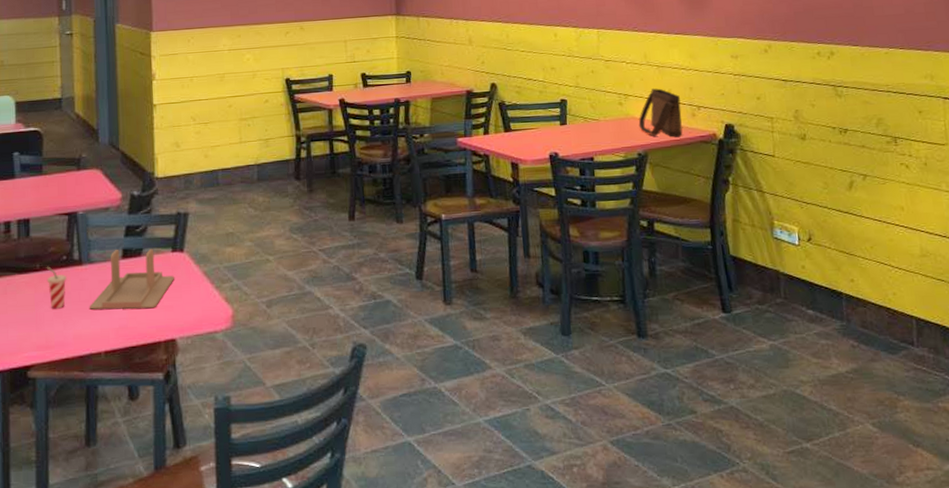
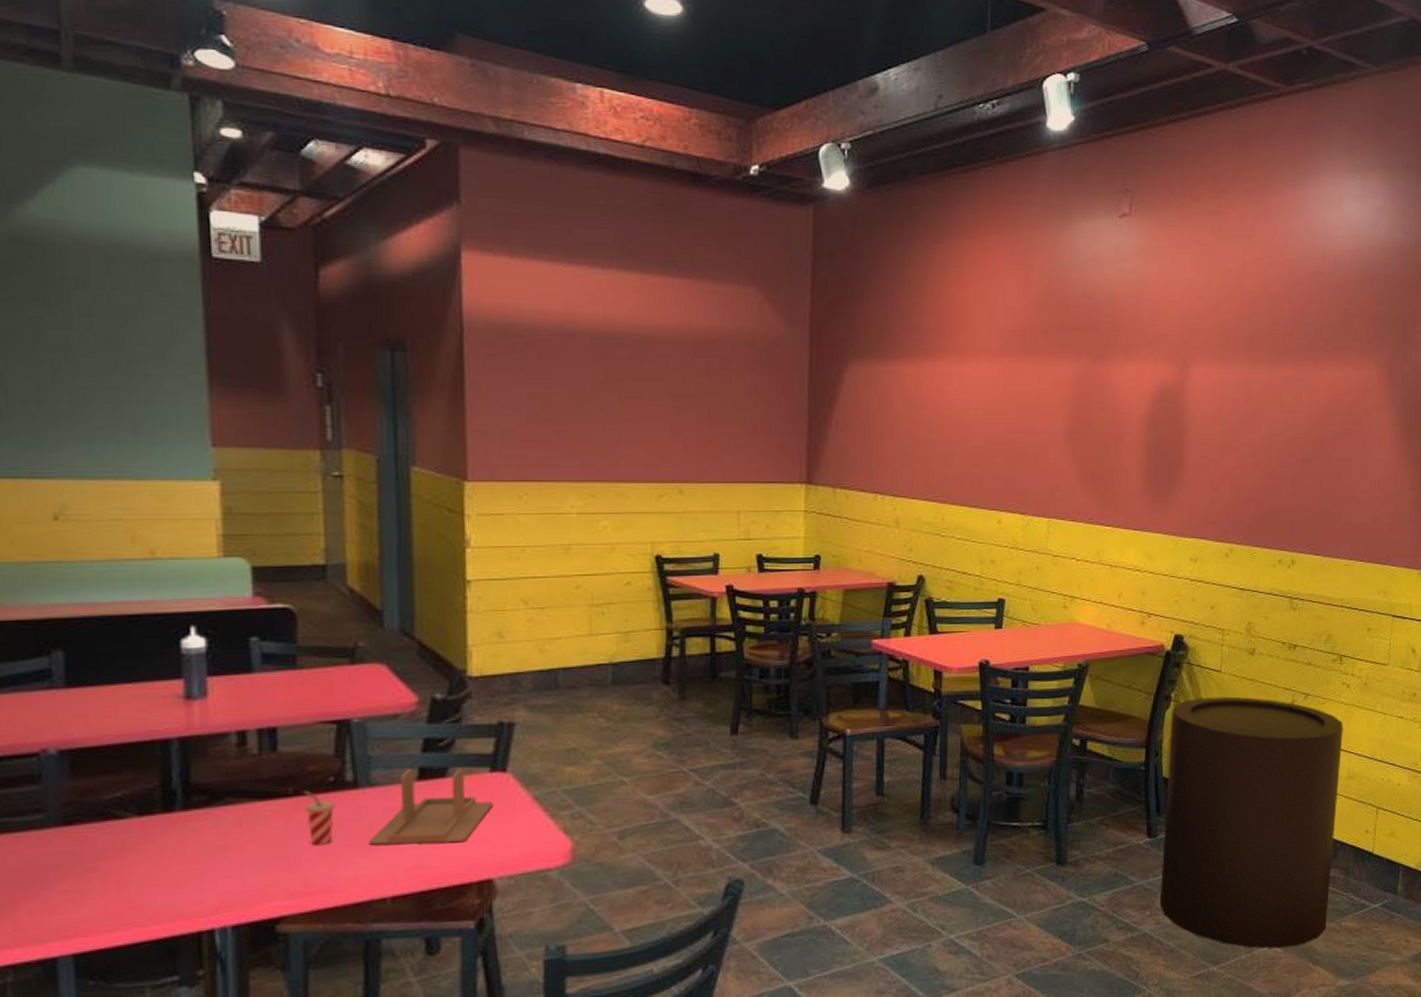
handbag: present [638,88,683,136] -> none [1082,591,1130,646]
trash can: none [731,179,923,428] -> present [1159,696,1343,949]

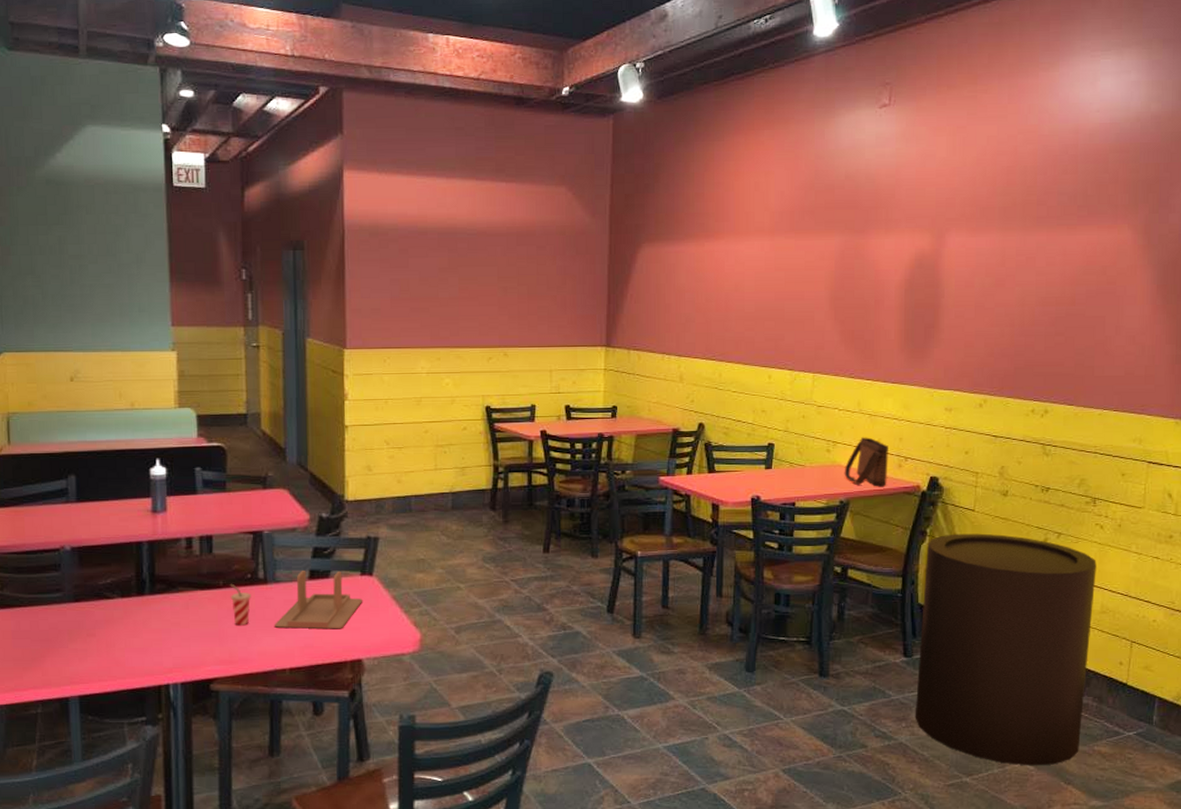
handbag: none [1082,591,1130,646] -> present [844,437,888,486]

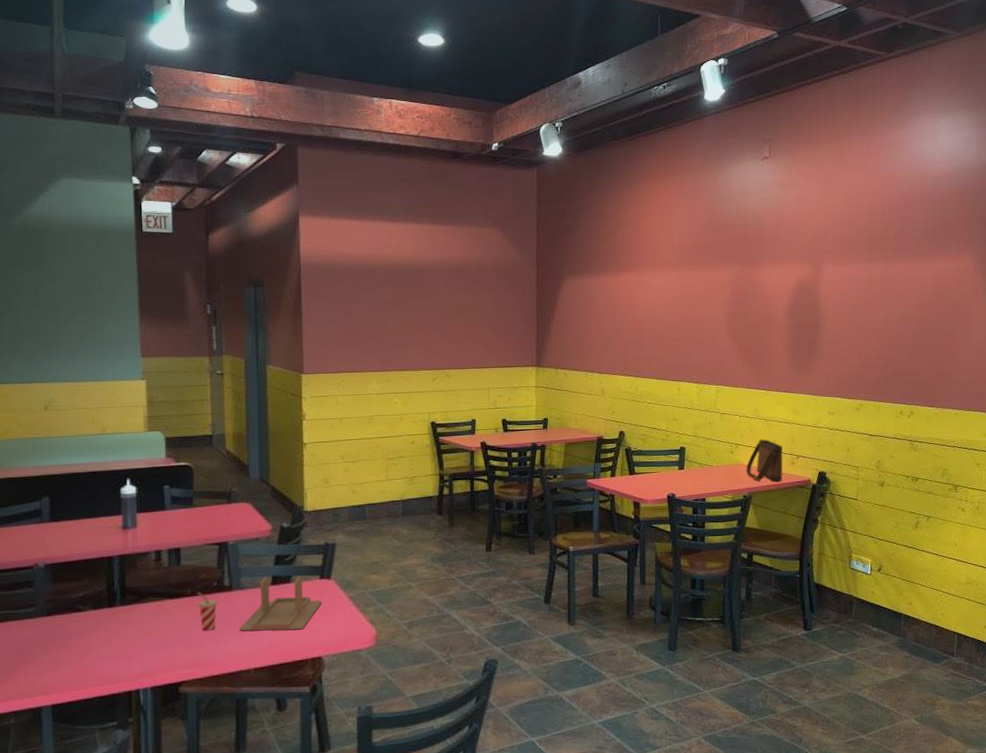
trash can: present [915,533,1097,766] -> none [816,519,961,721]

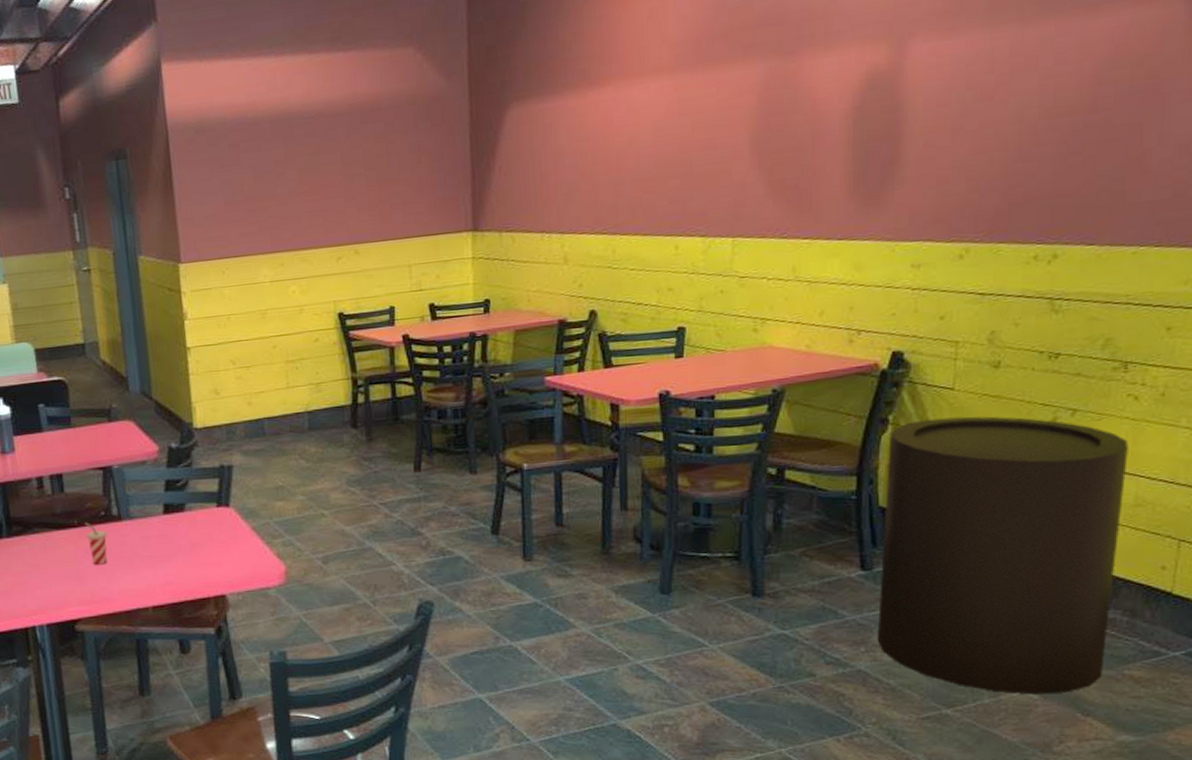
napkin holder: present [239,576,322,631] -> none [132,504,221,566]
handbag: present [746,439,783,481] -> none [776,309,835,369]
trash can: none [816,519,961,721] -> present [877,416,1128,695]

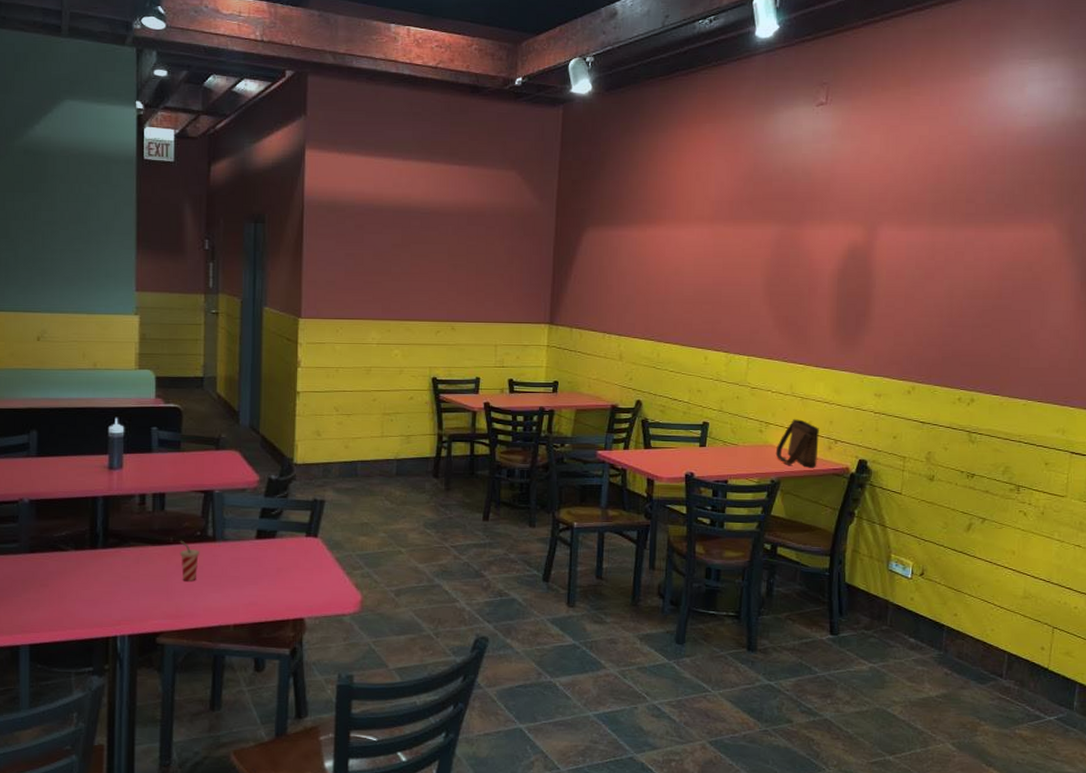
handbag: none [776,309,835,369] -> present [775,419,819,467]
trash can: present [877,416,1128,695] -> none [840,515,1020,747]

